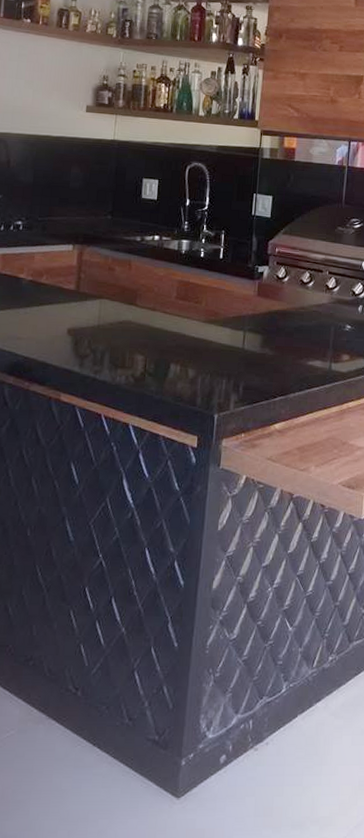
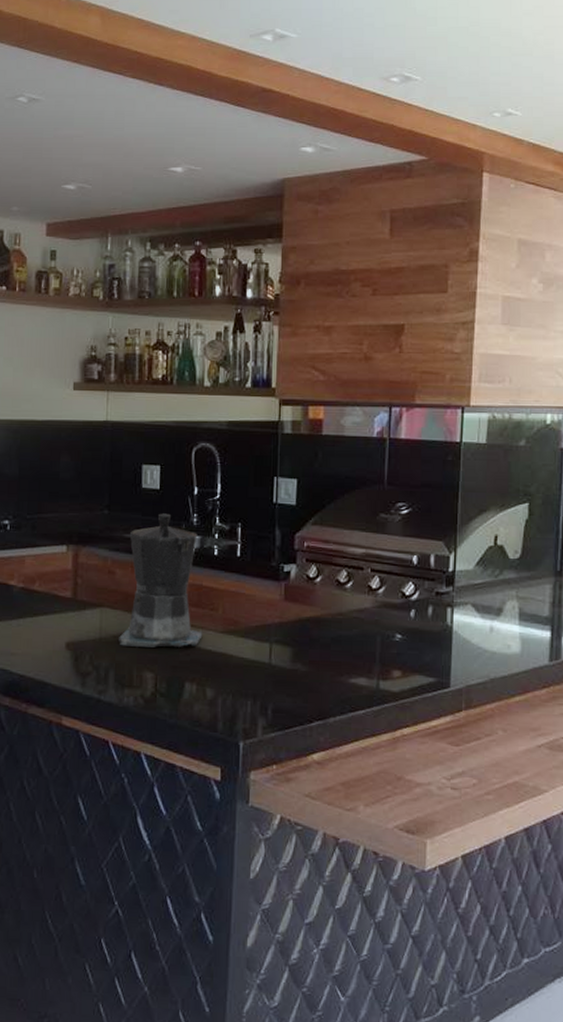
coffee maker: none [115,220,188,334] -> present [119,513,203,647]

